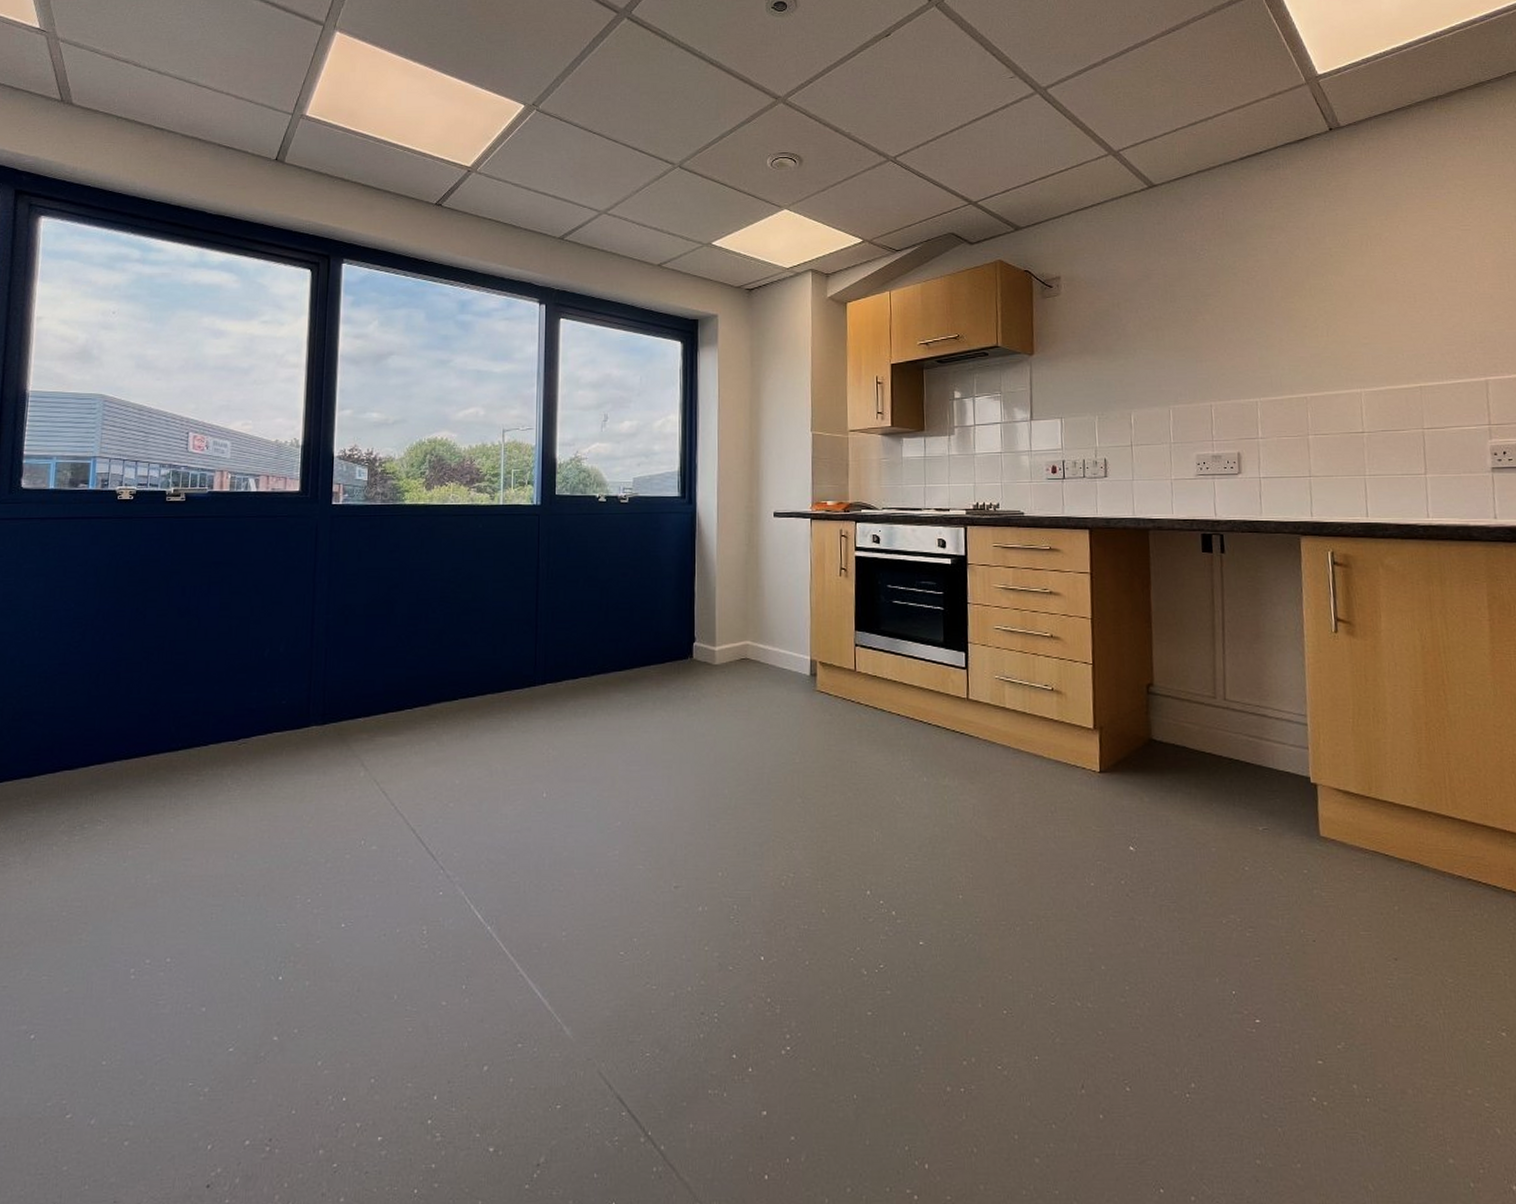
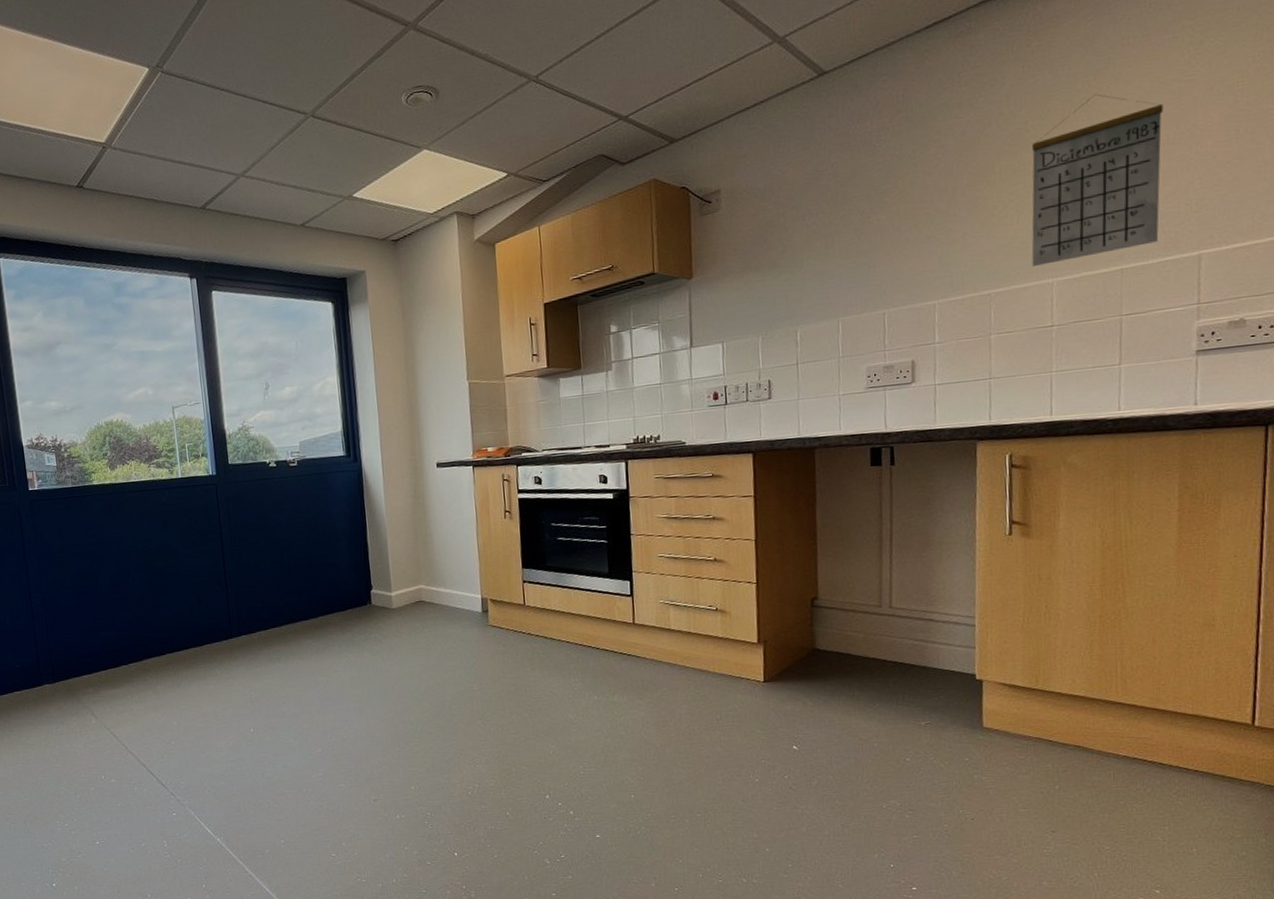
calendar: none [1335,231,1450,376] -> present [1031,94,1164,266]

